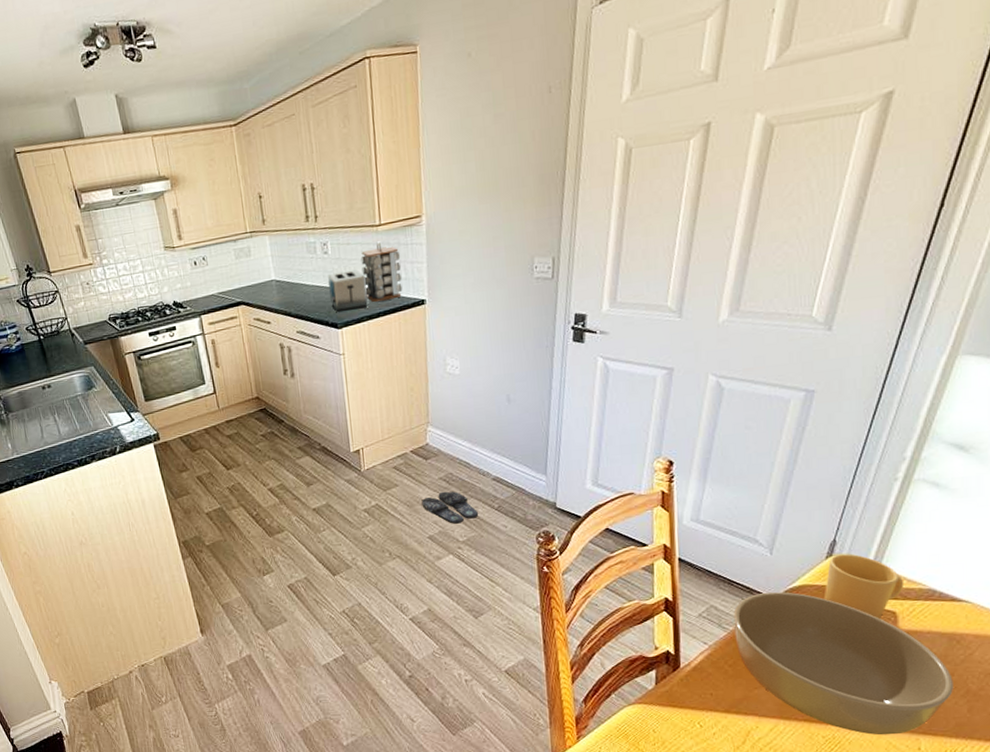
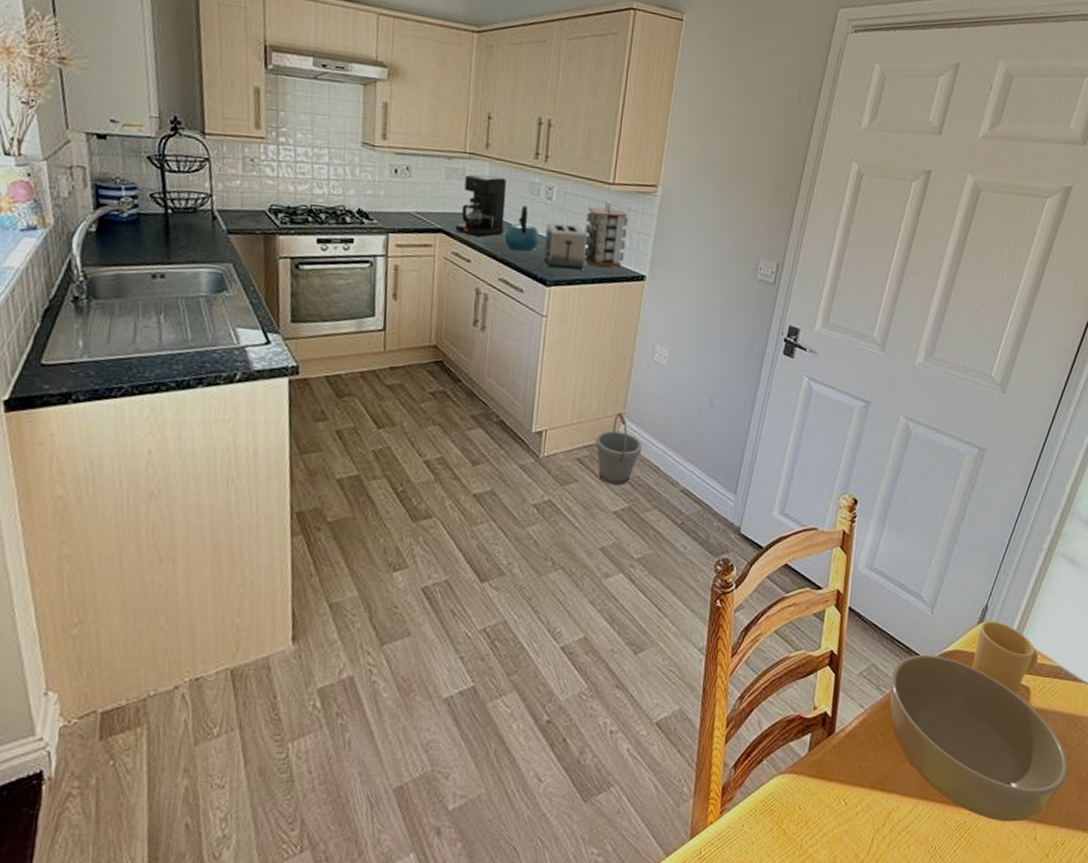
coffee maker: none [251,245,293,302] -> present [456,174,507,237]
kettle: none [293,264,325,306] -> present [504,205,540,252]
bucket: none [407,422,450,484] -> present [595,412,642,486]
slippers: present [421,491,478,524] -> none [600,496,659,537]

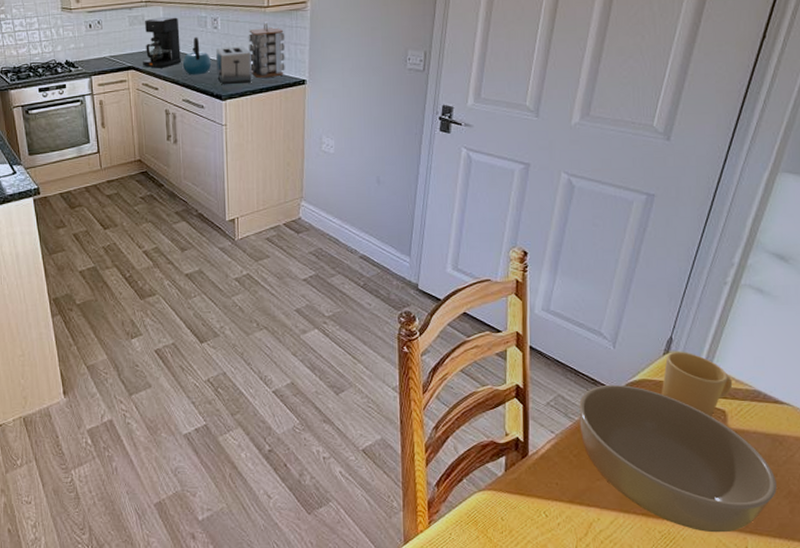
bucket: present [595,412,642,486] -> none [280,197,321,257]

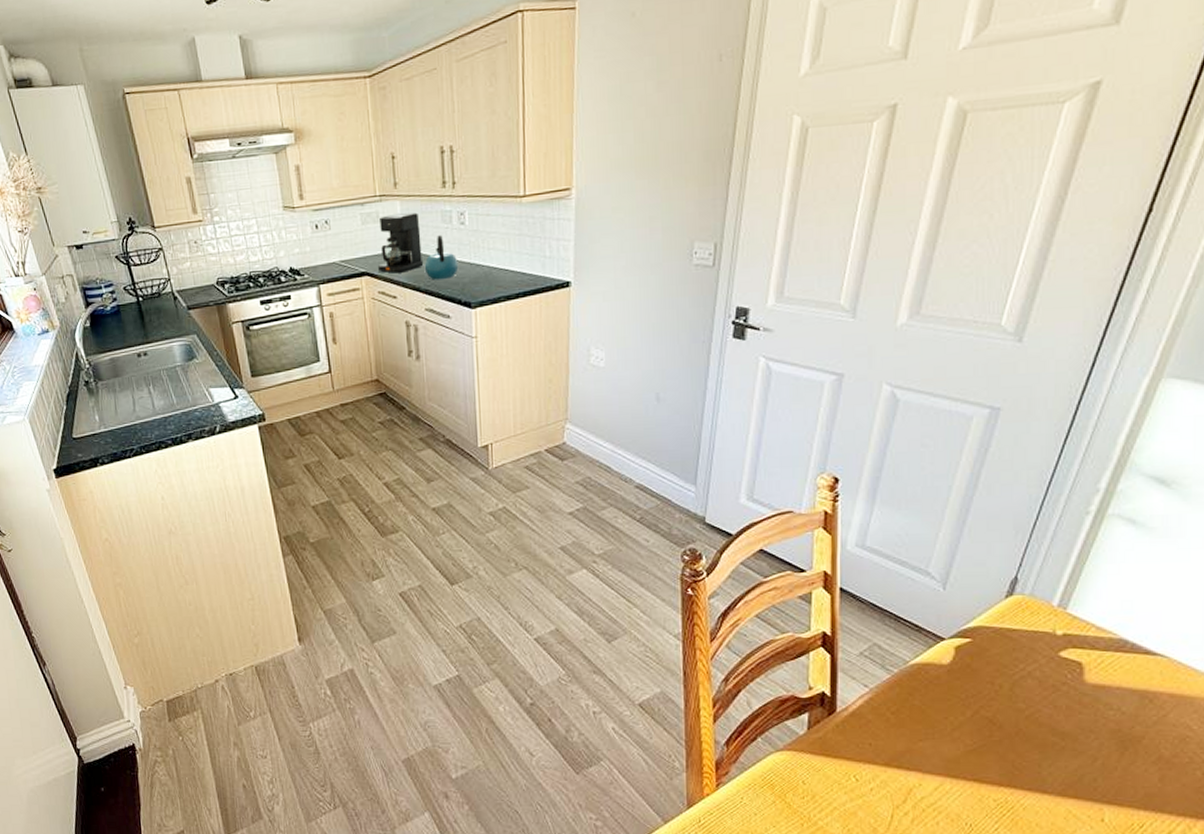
toaster: present [215,46,252,85] -> none [462,244,506,291]
spice rack: present [248,22,285,78] -> none [501,214,546,281]
bowl: present [579,384,777,533] -> none [899,632,1143,803]
mug: present [661,352,733,416] -> none [1001,594,1093,669]

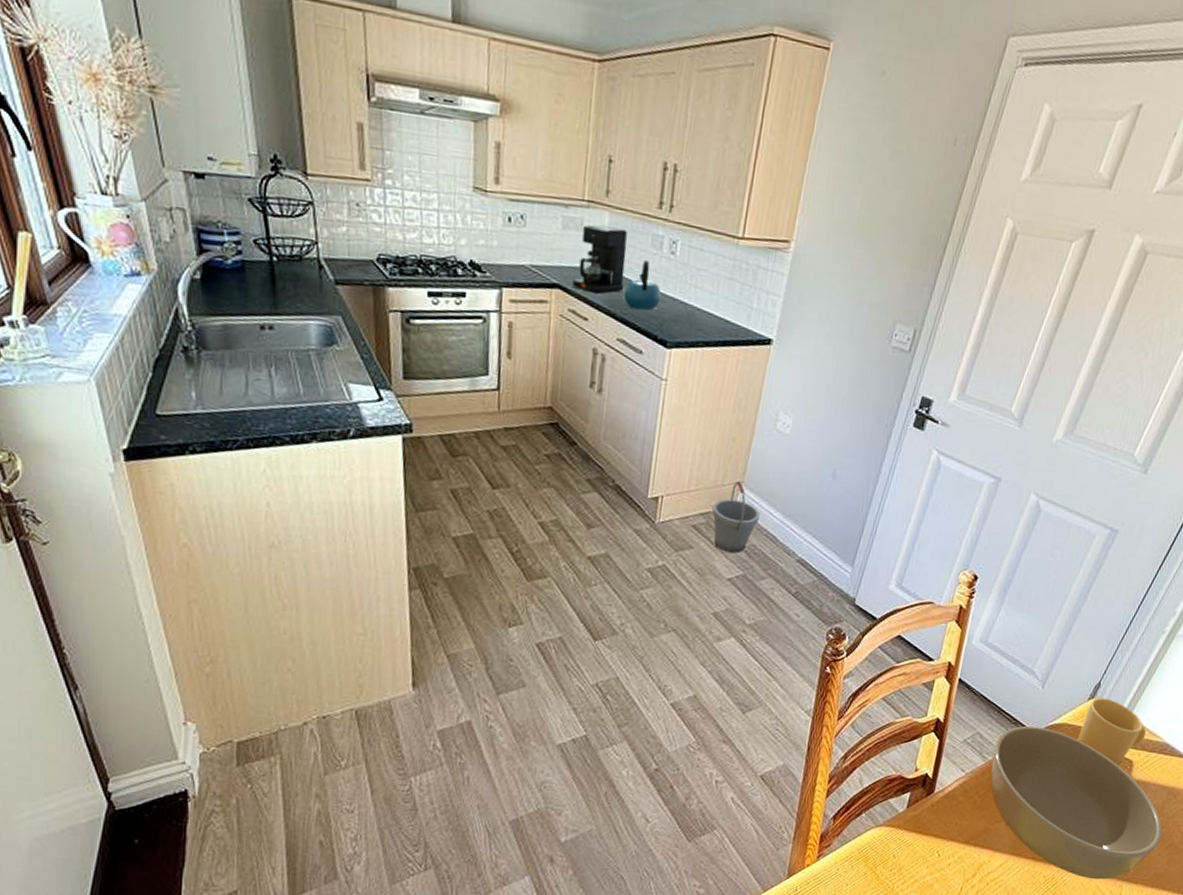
bucket: none [542,419,589,488] -> present [712,481,760,554]
bowl: none [899,632,1143,803] -> present [990,726,1162,880]
mug: none [1001,594,1093,669] -> present [1077,697,1147,766]

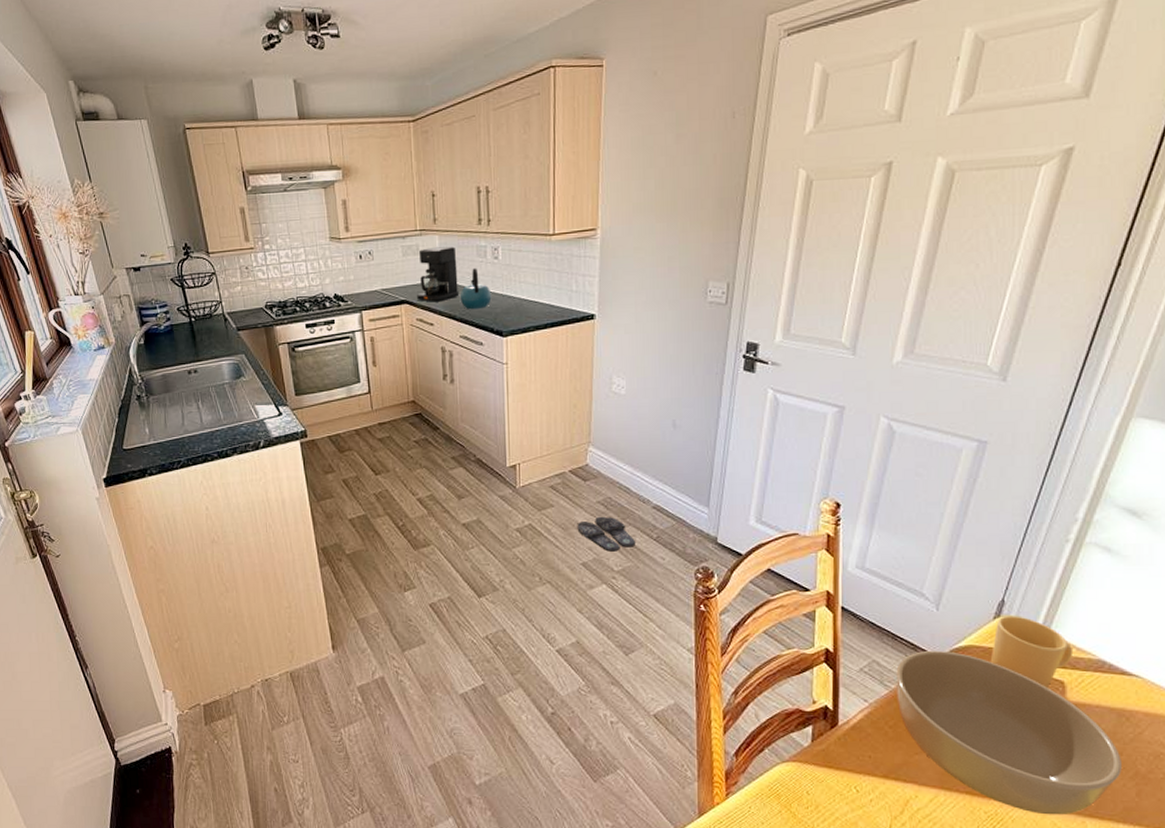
bucket: present [712,481,760,554] -> none [566,442,610,507]
slippers: none [714,564,773,604] -> present [577,516,635,552]

